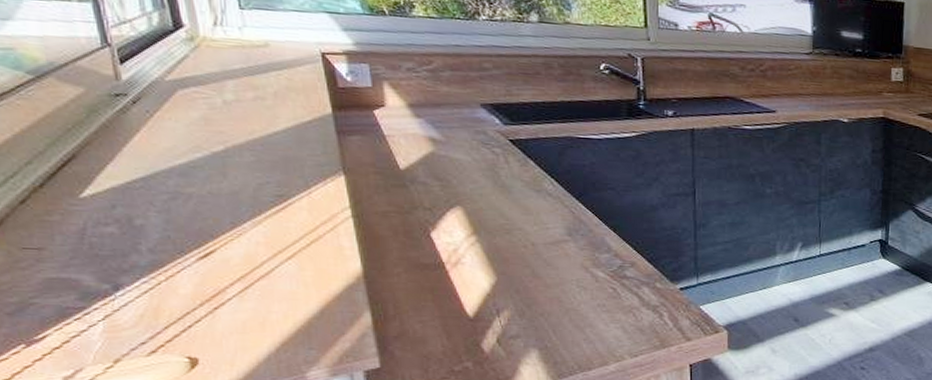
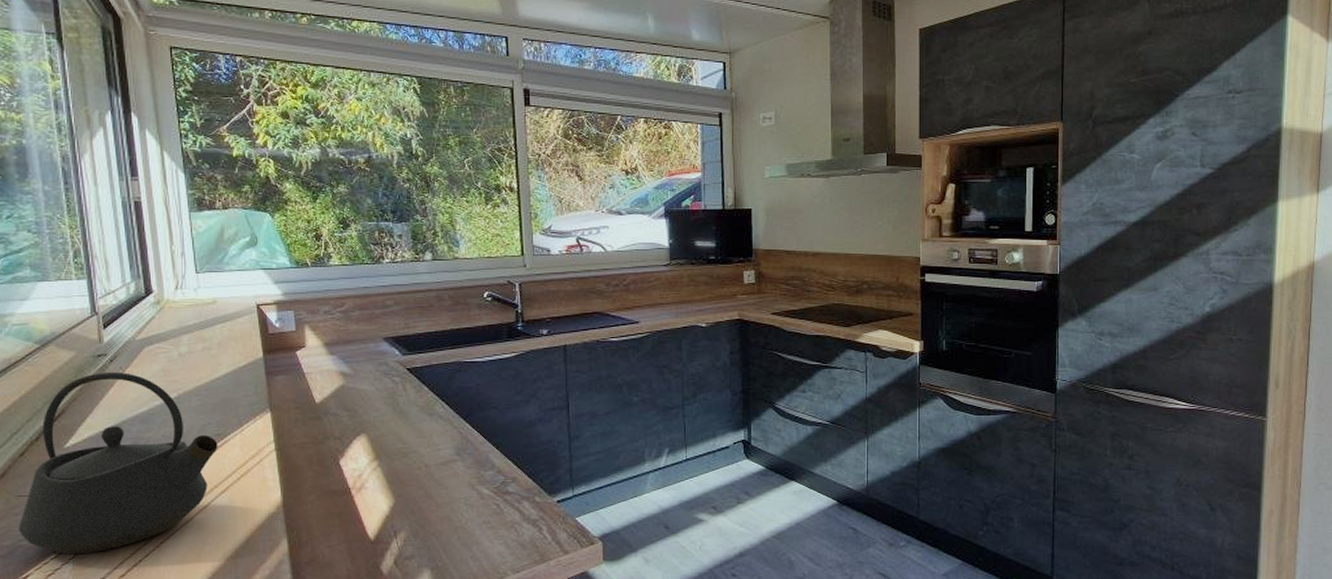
kettle: none [26,114,281,316] -> present [18,371,218,555]

